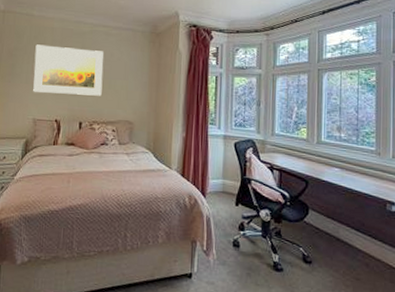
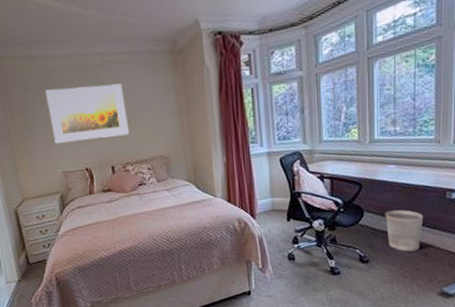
wastebasket: none [329,212,366,260] -> present [385,209,424,252]

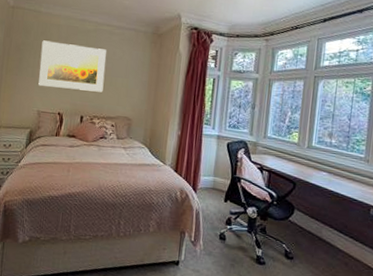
wastebasket: present [385,209,424,252] -> none [313,213,349,259]

